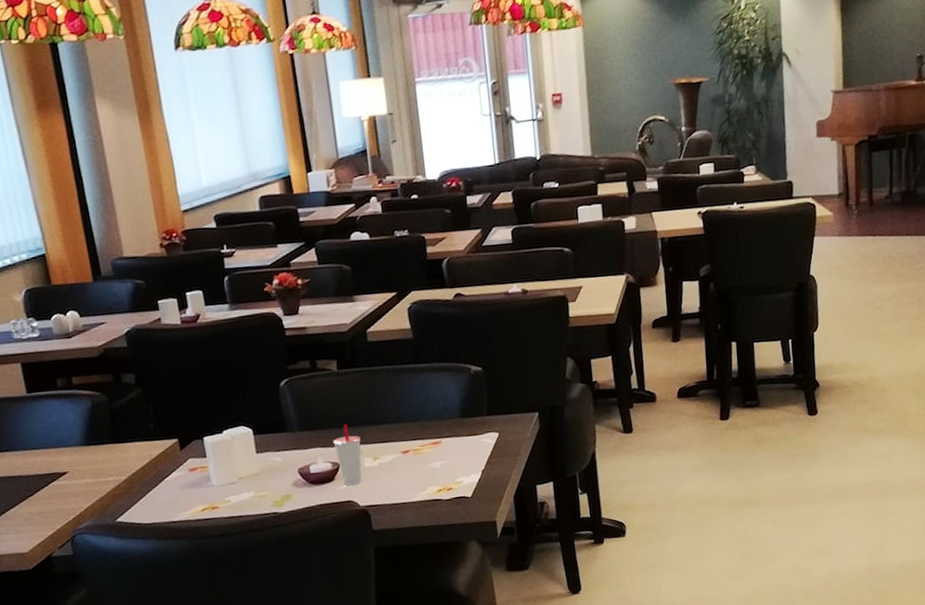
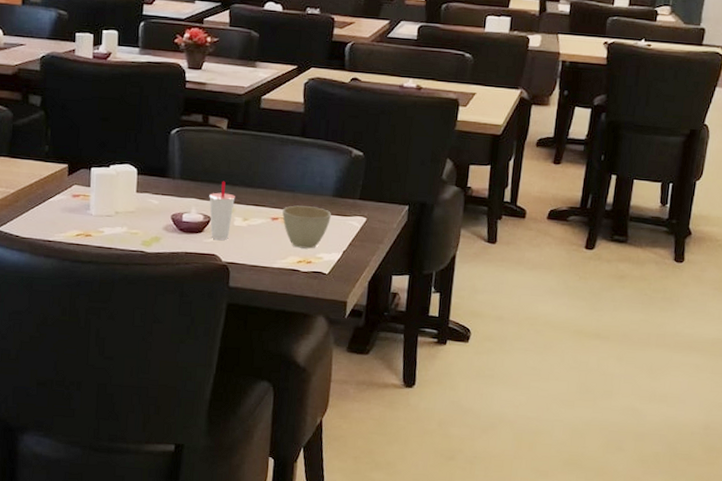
cup: none [412,431,463,477] -> present [282,205,331,249]

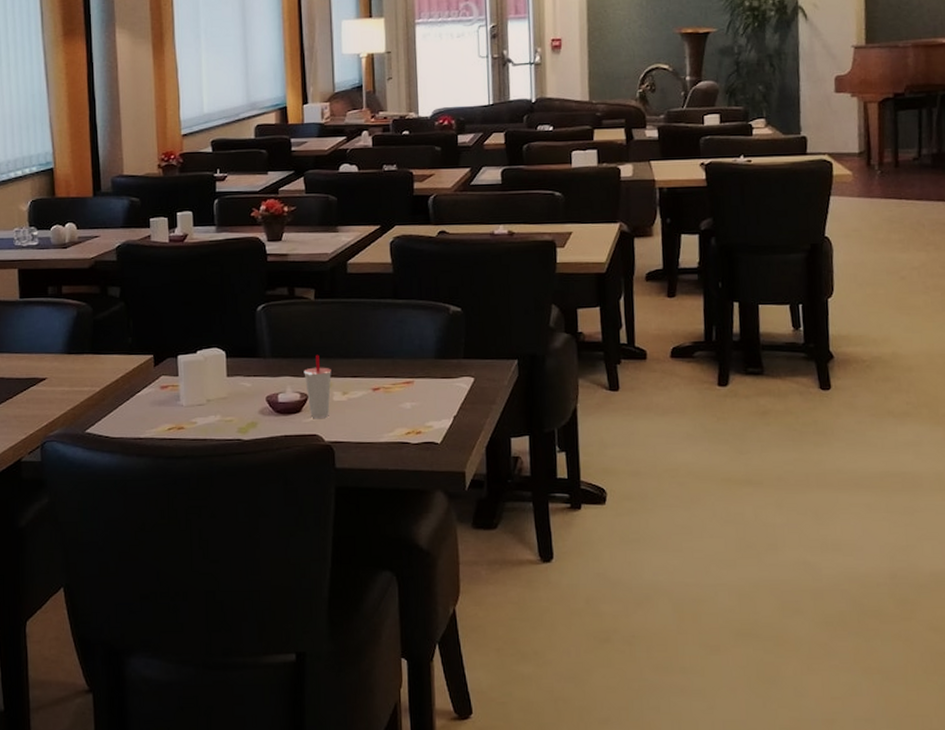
cup: present [282,205,331,249] -> none [383,372,436,418]

